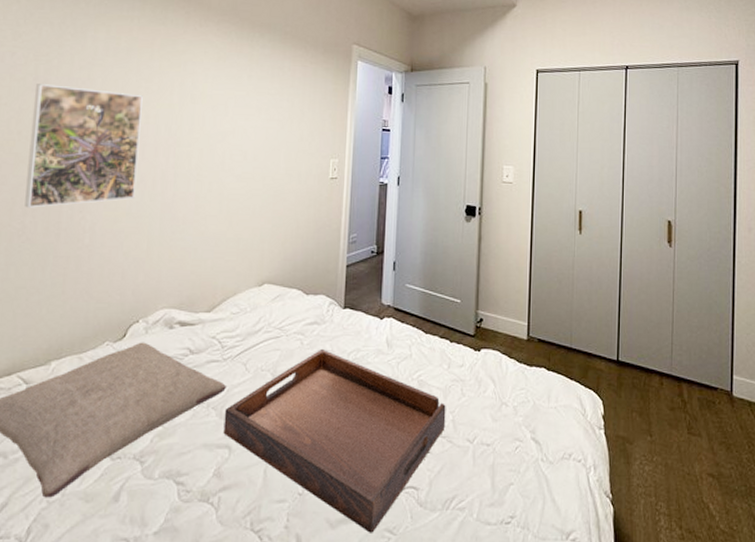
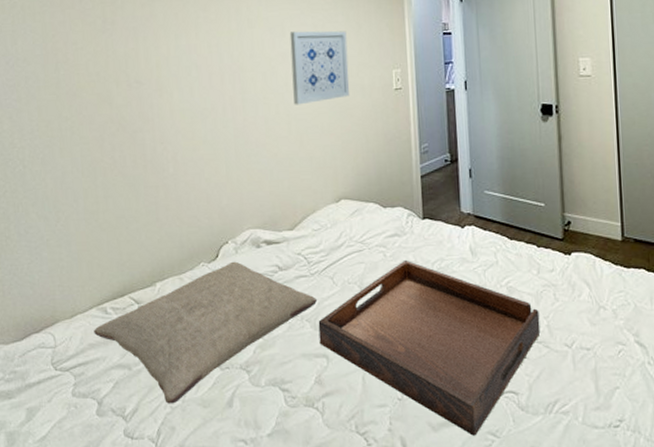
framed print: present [25,84,143,208] -> none [105,24,209,144]
wall art: none [228,112,290,185] -> present [289,31,350,105]

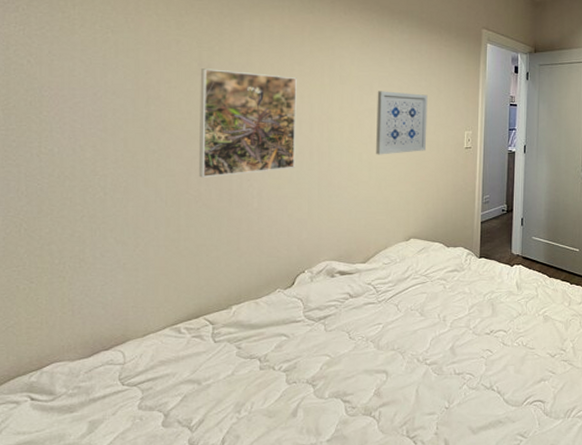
pillow: present [94,261,317,404] -> none [166,288,382,415]
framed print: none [105,24,209,144] -> present [199,68,297,178]
serving tray: present [318,259,541,436] -> none [381,291,567,437]

